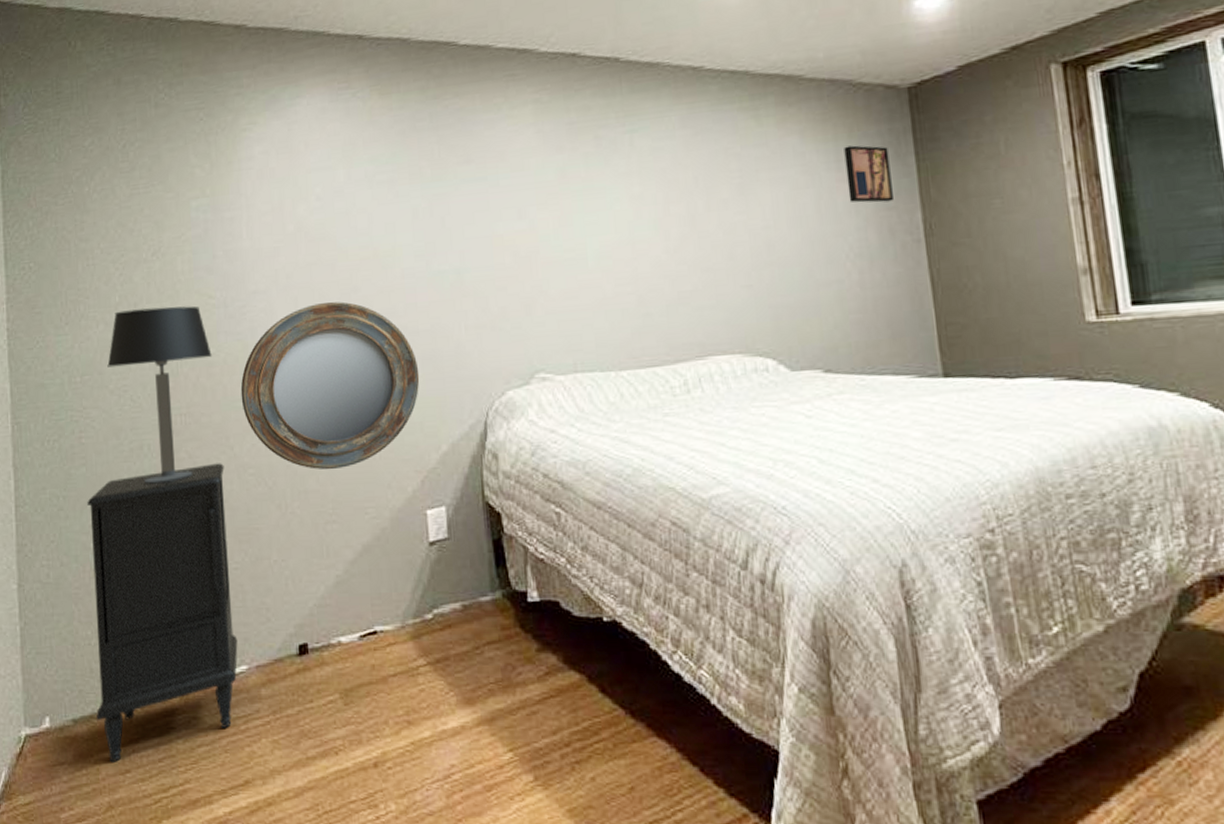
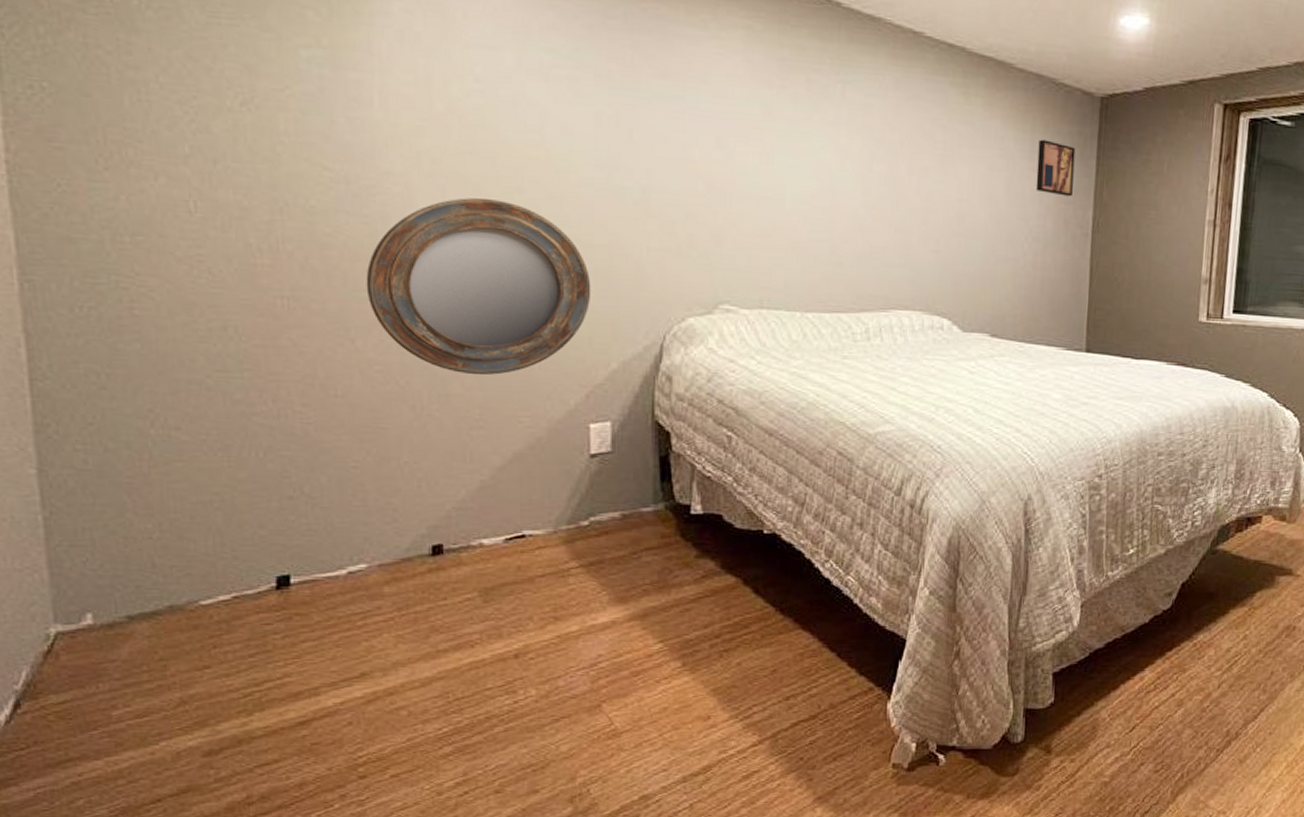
nightstand: present [87,463,238,762] -> none [144,355,356,658]
table lamp: present [107,306,212,484] -> none [172,165,327,371]

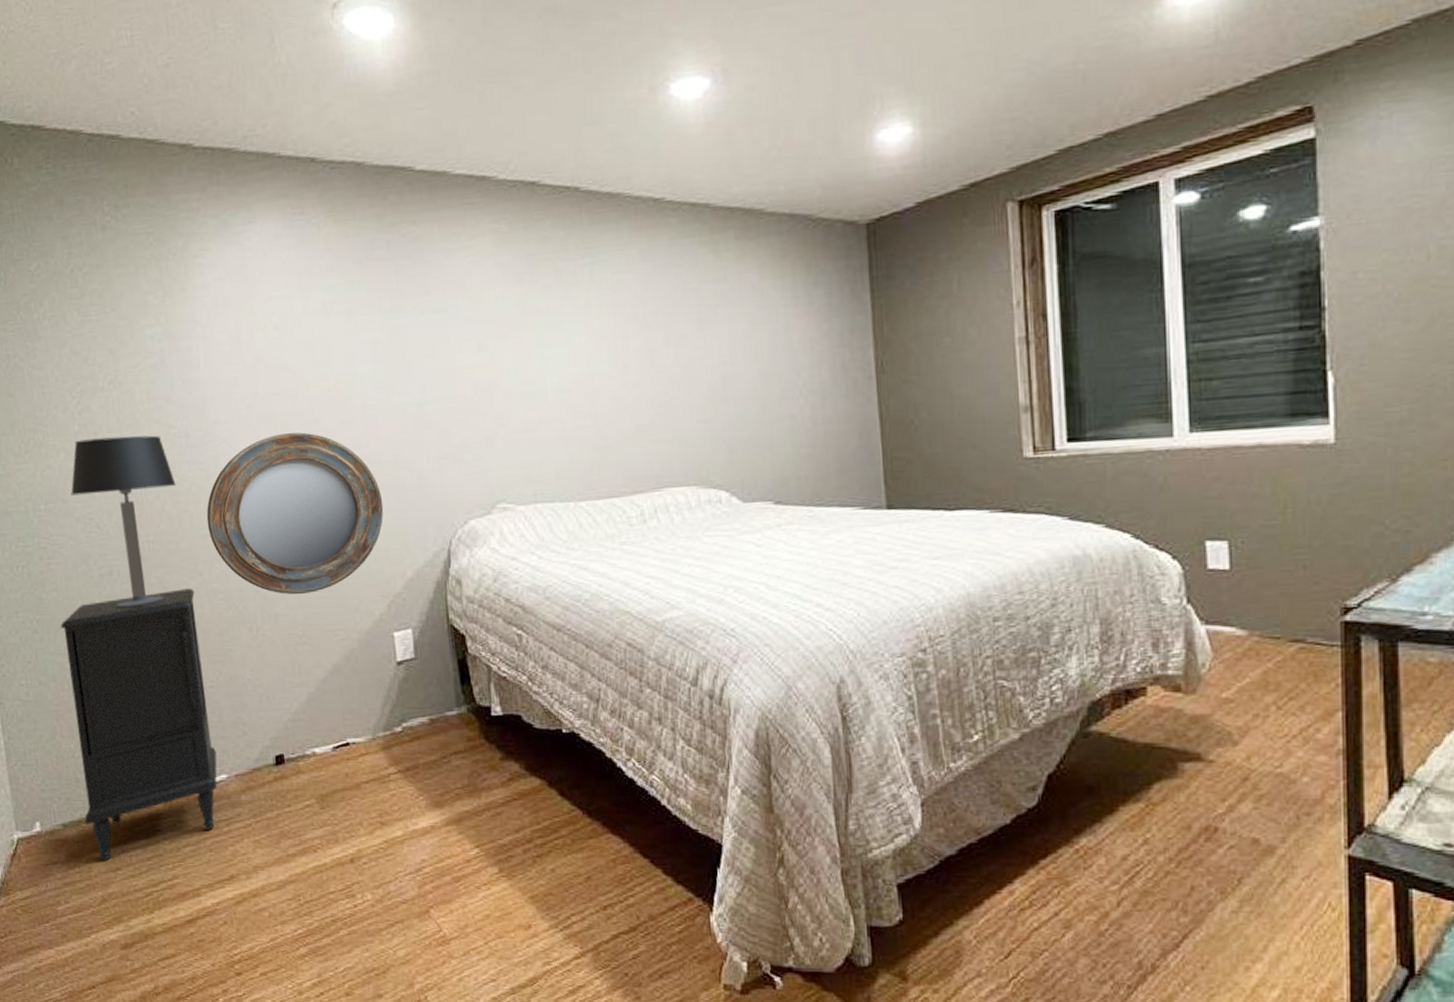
nightstand: none [144,355,356,658] -> present [61,588,217,861]
table lamp: none [172,165,327,371] -> present [71,435,176,608]
wall art: present [1035,139,1076,197] -> none [801,282,847,340]

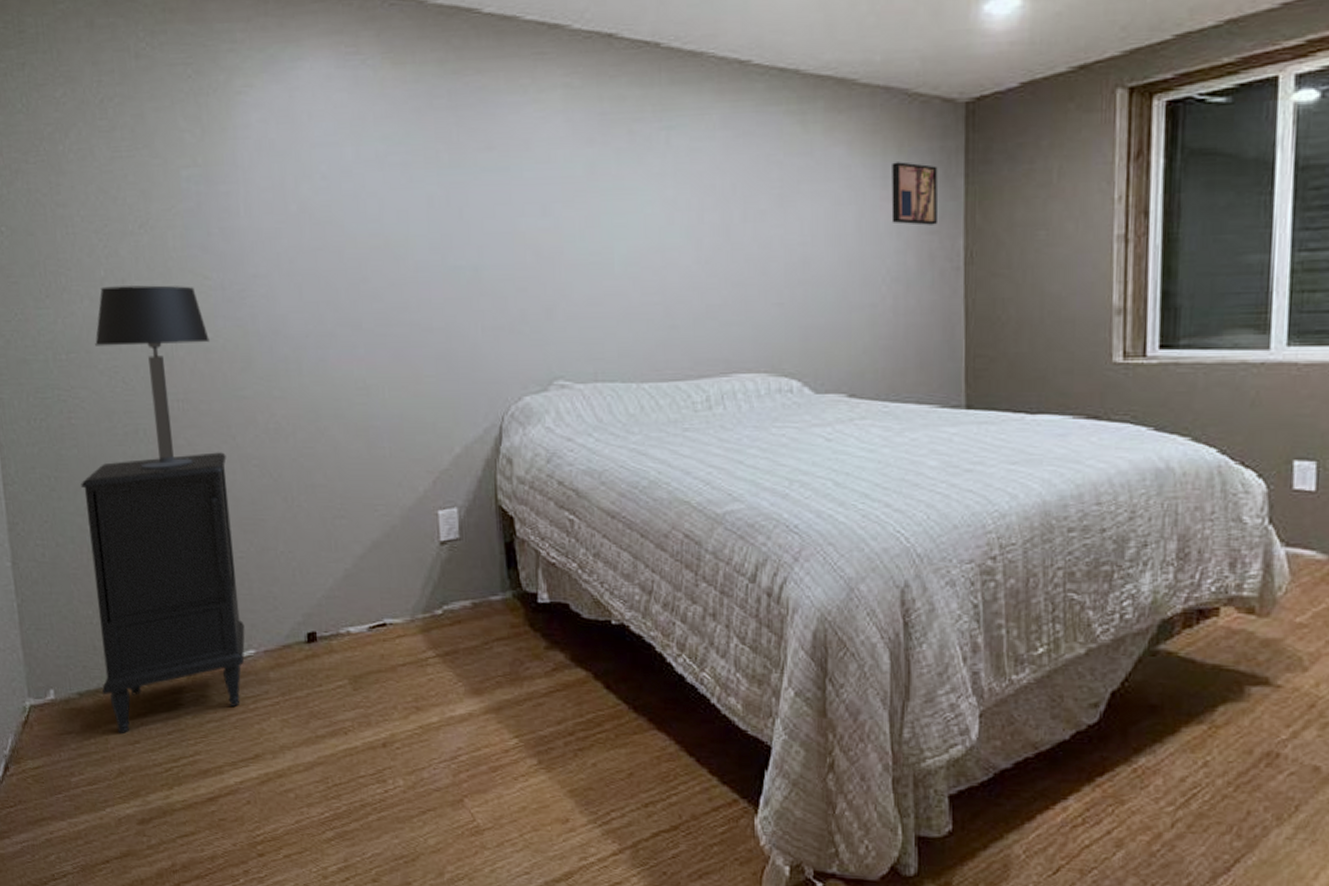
home mirror: present [206,432,384,595] -> none [241,292,433,466]
wall art: none [801,282,847,340] -> present [891,162,938,226]

